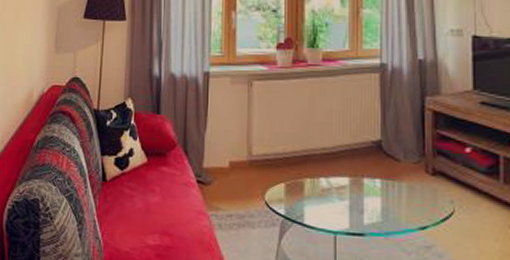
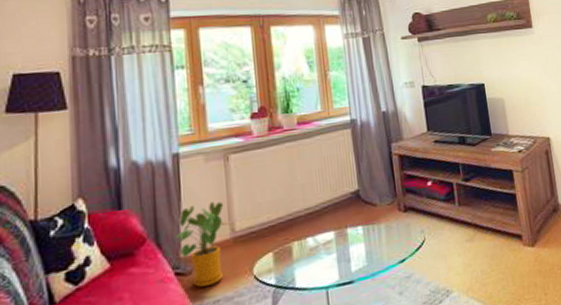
house plant: none [200,122,247,200] -> present [175,201,229,287]

